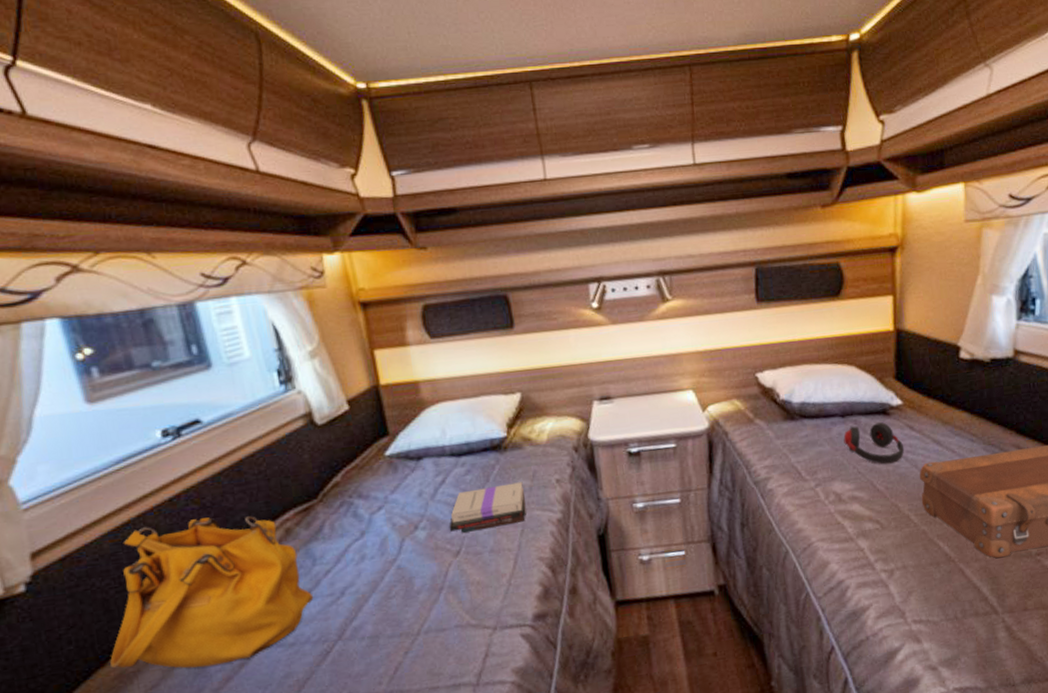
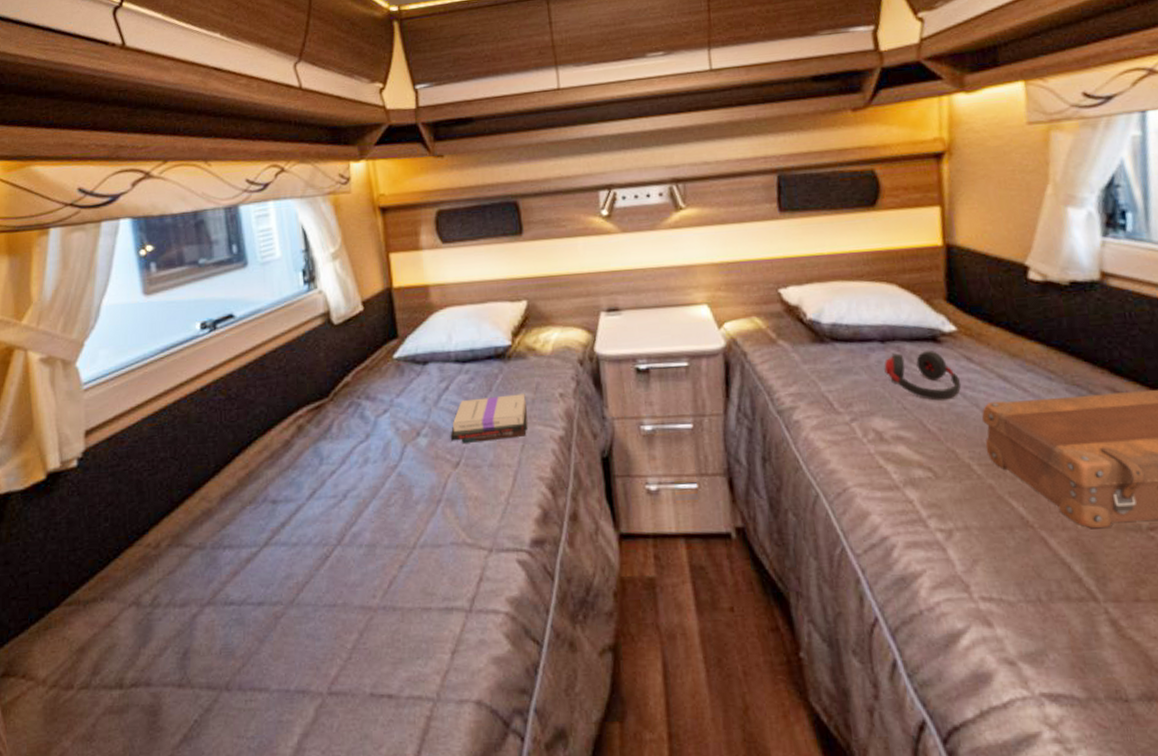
handbag: present [110,516,314,669] -> none [137,409,318,559]

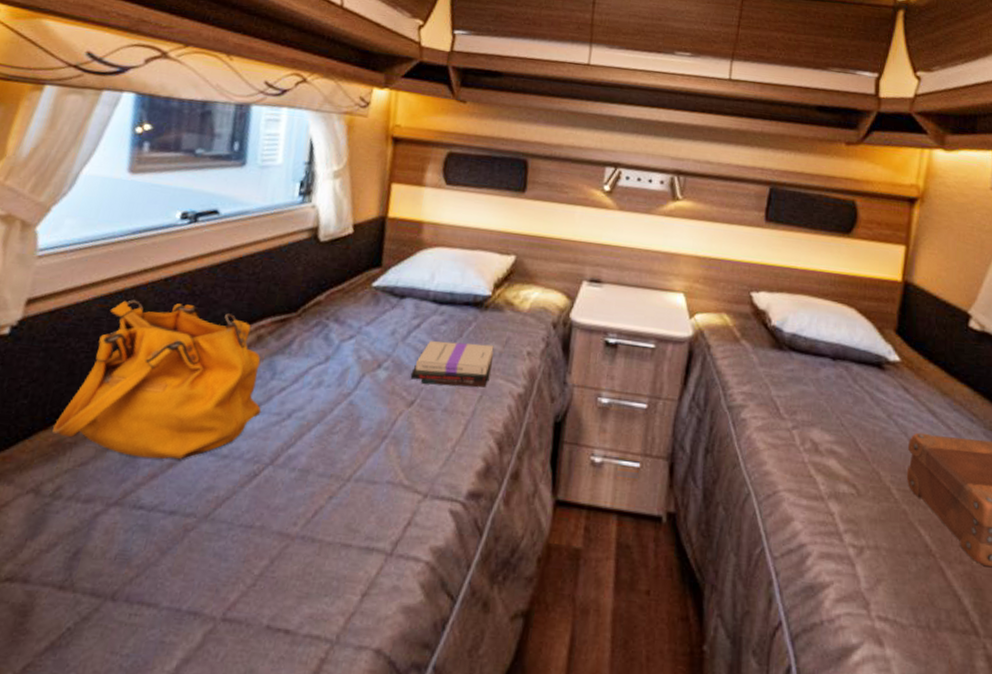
handbag: none [137,409,318,559] -> present [52,299,262,460]
headphones: present [884,350,962,400] -> none [831,372,896,424]

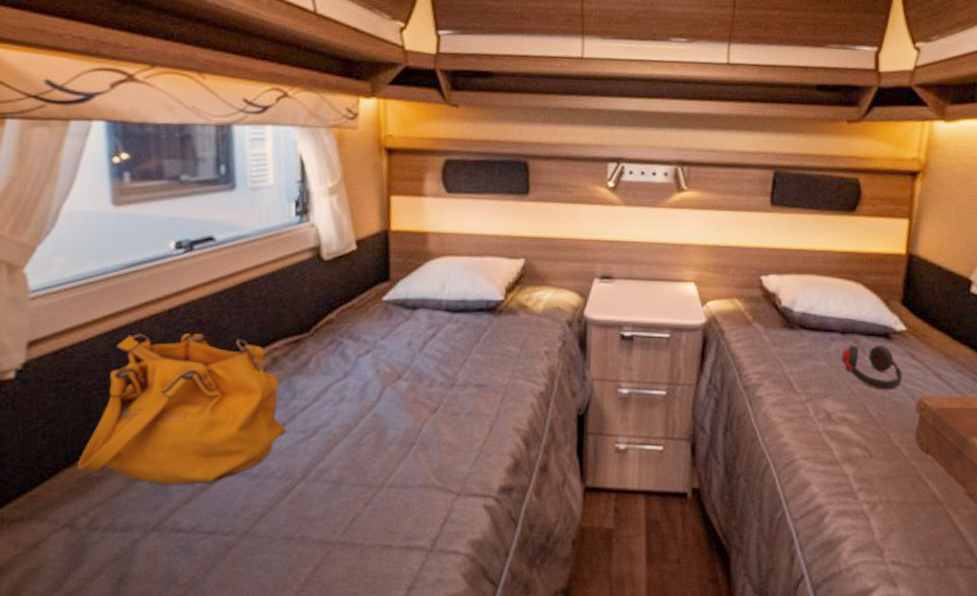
books: present [410,341,494,388] -> none [431,347,512,391]
headphones: none [831,372,896,424] -> present [841,344,903,390]

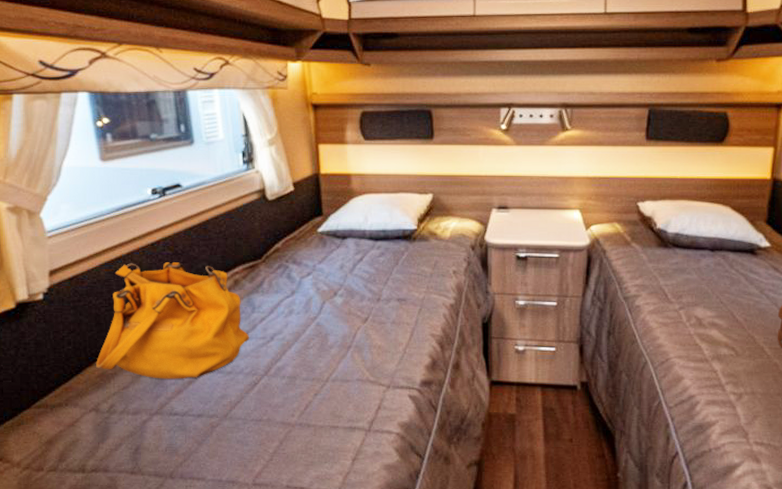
headphones: present [841,344,903,390] -> none [710,259,767,299]

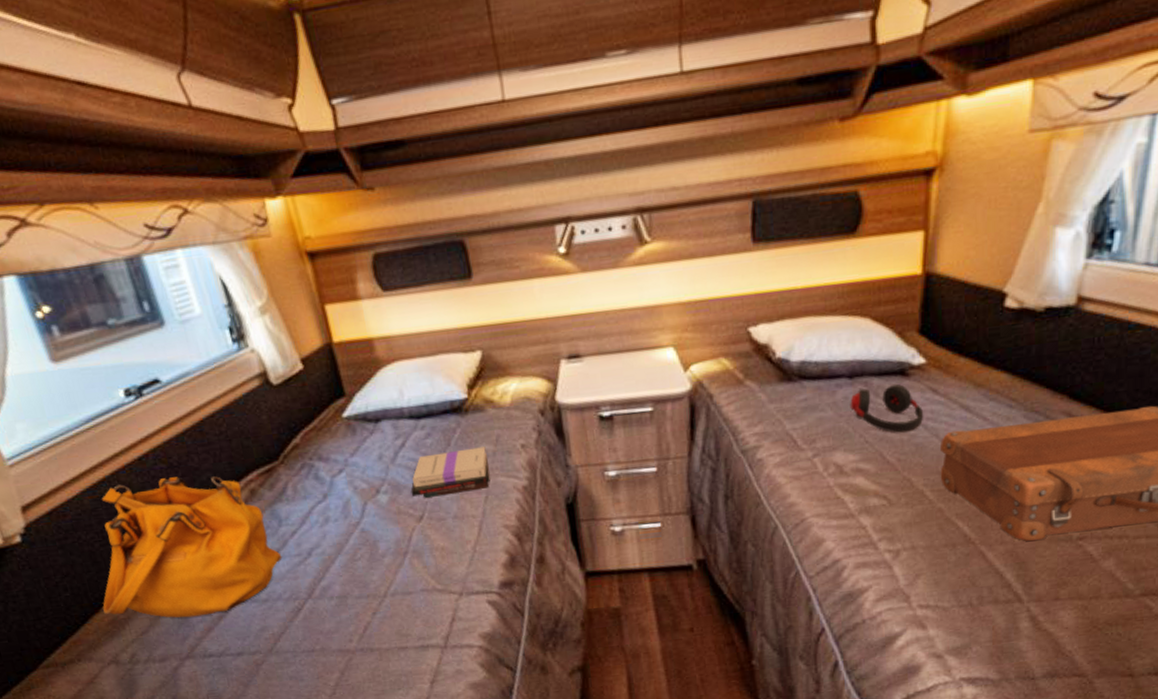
books: none [361,269,425,304] -> present [410,446,490,498]
headphones: none [710,259,767,299] -> present [850,383,924,433]

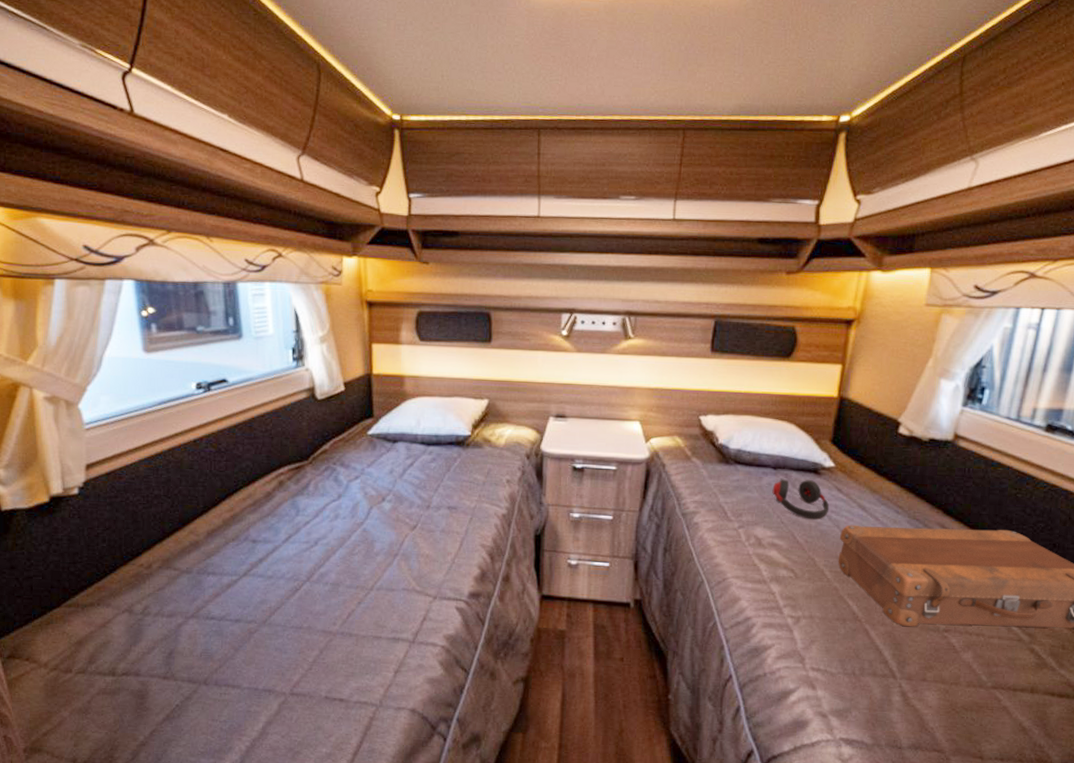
handbag: present [101,476,282,618] -> none [131,459,293,582]
books: present [410,446,490,498] -> none [410,476,478,512]

